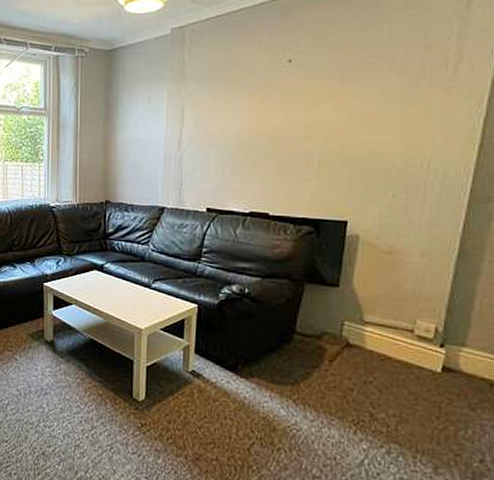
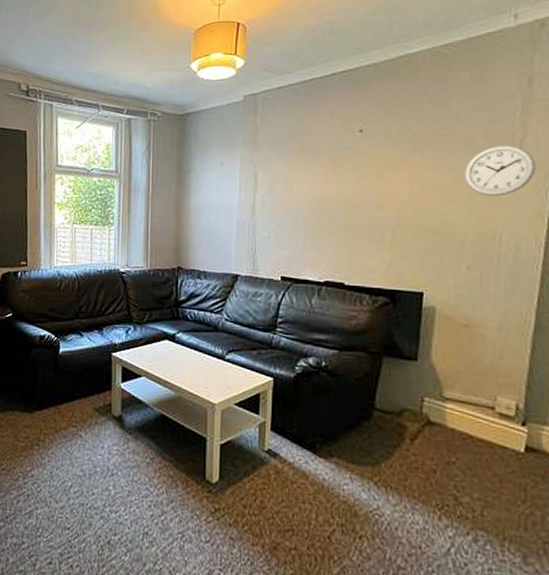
wall clock: none [394,71,469,124] -> present [464,145,536,196]

